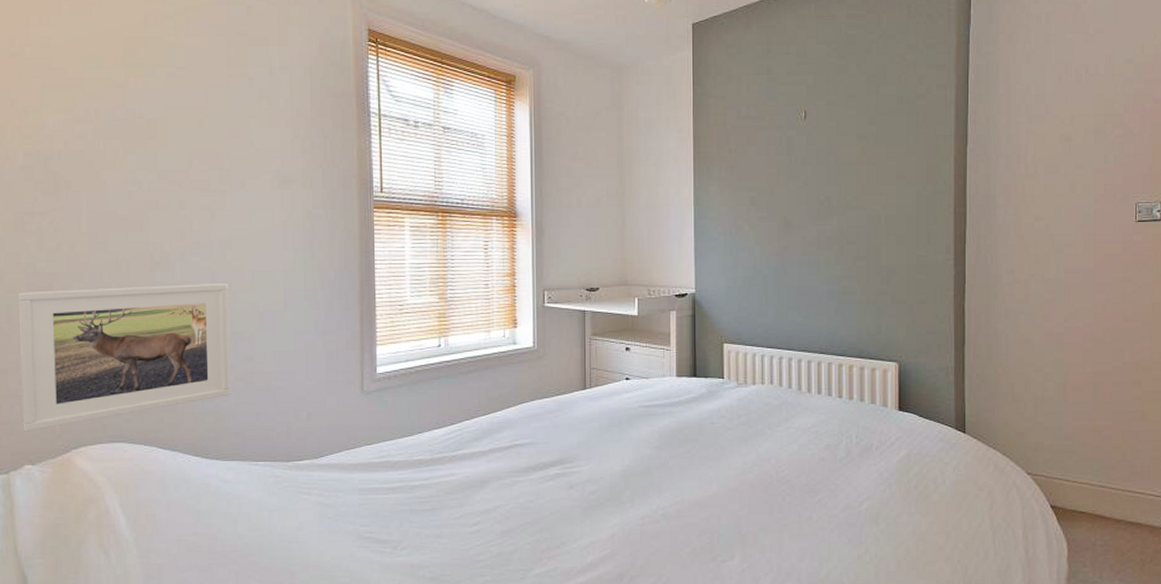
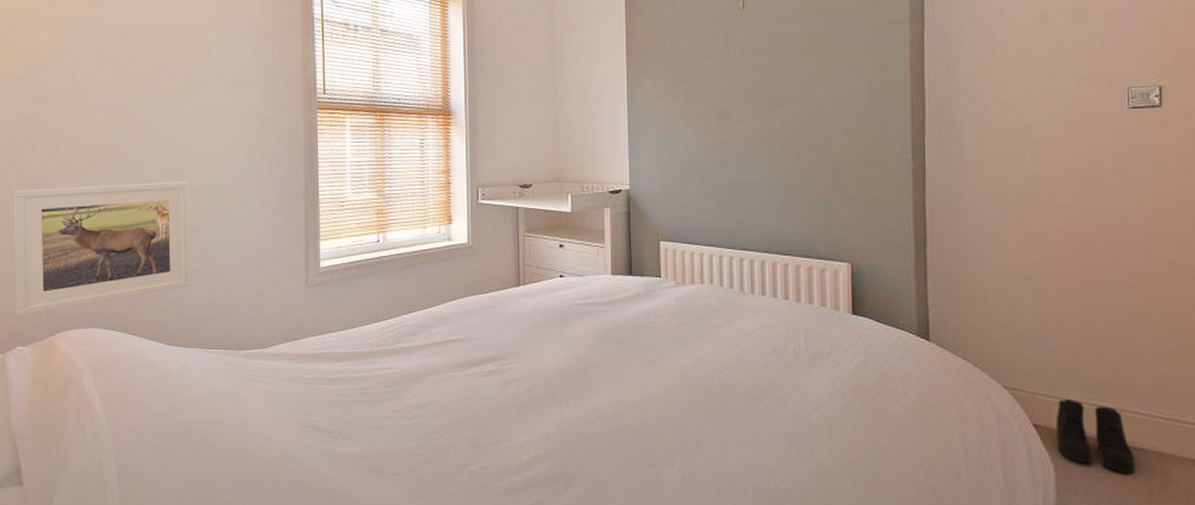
boots: none [1069,481,1133,546] -> present [1055,398,1136,474]

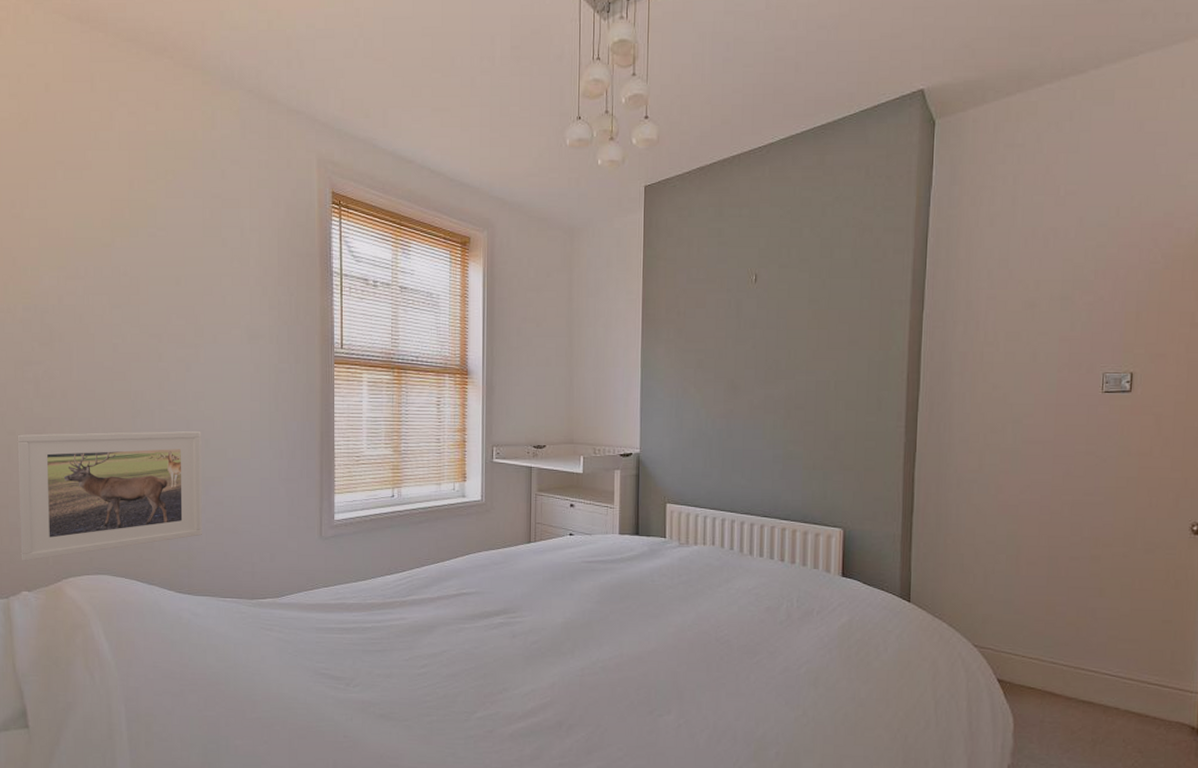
boots: present [1055,398,1136,474] -> none [1017,656,1084,725]

